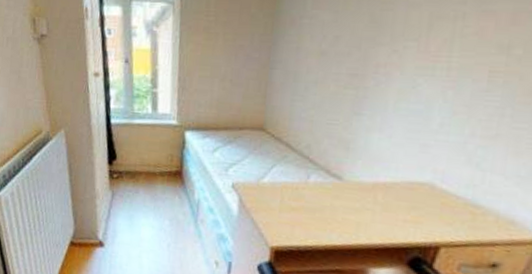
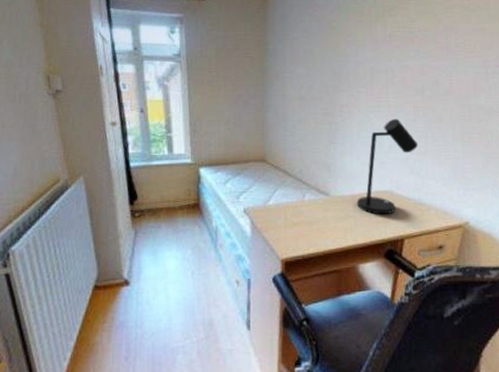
desk lamp: none [378,86,487,214] -> present [356,118,419,215]

